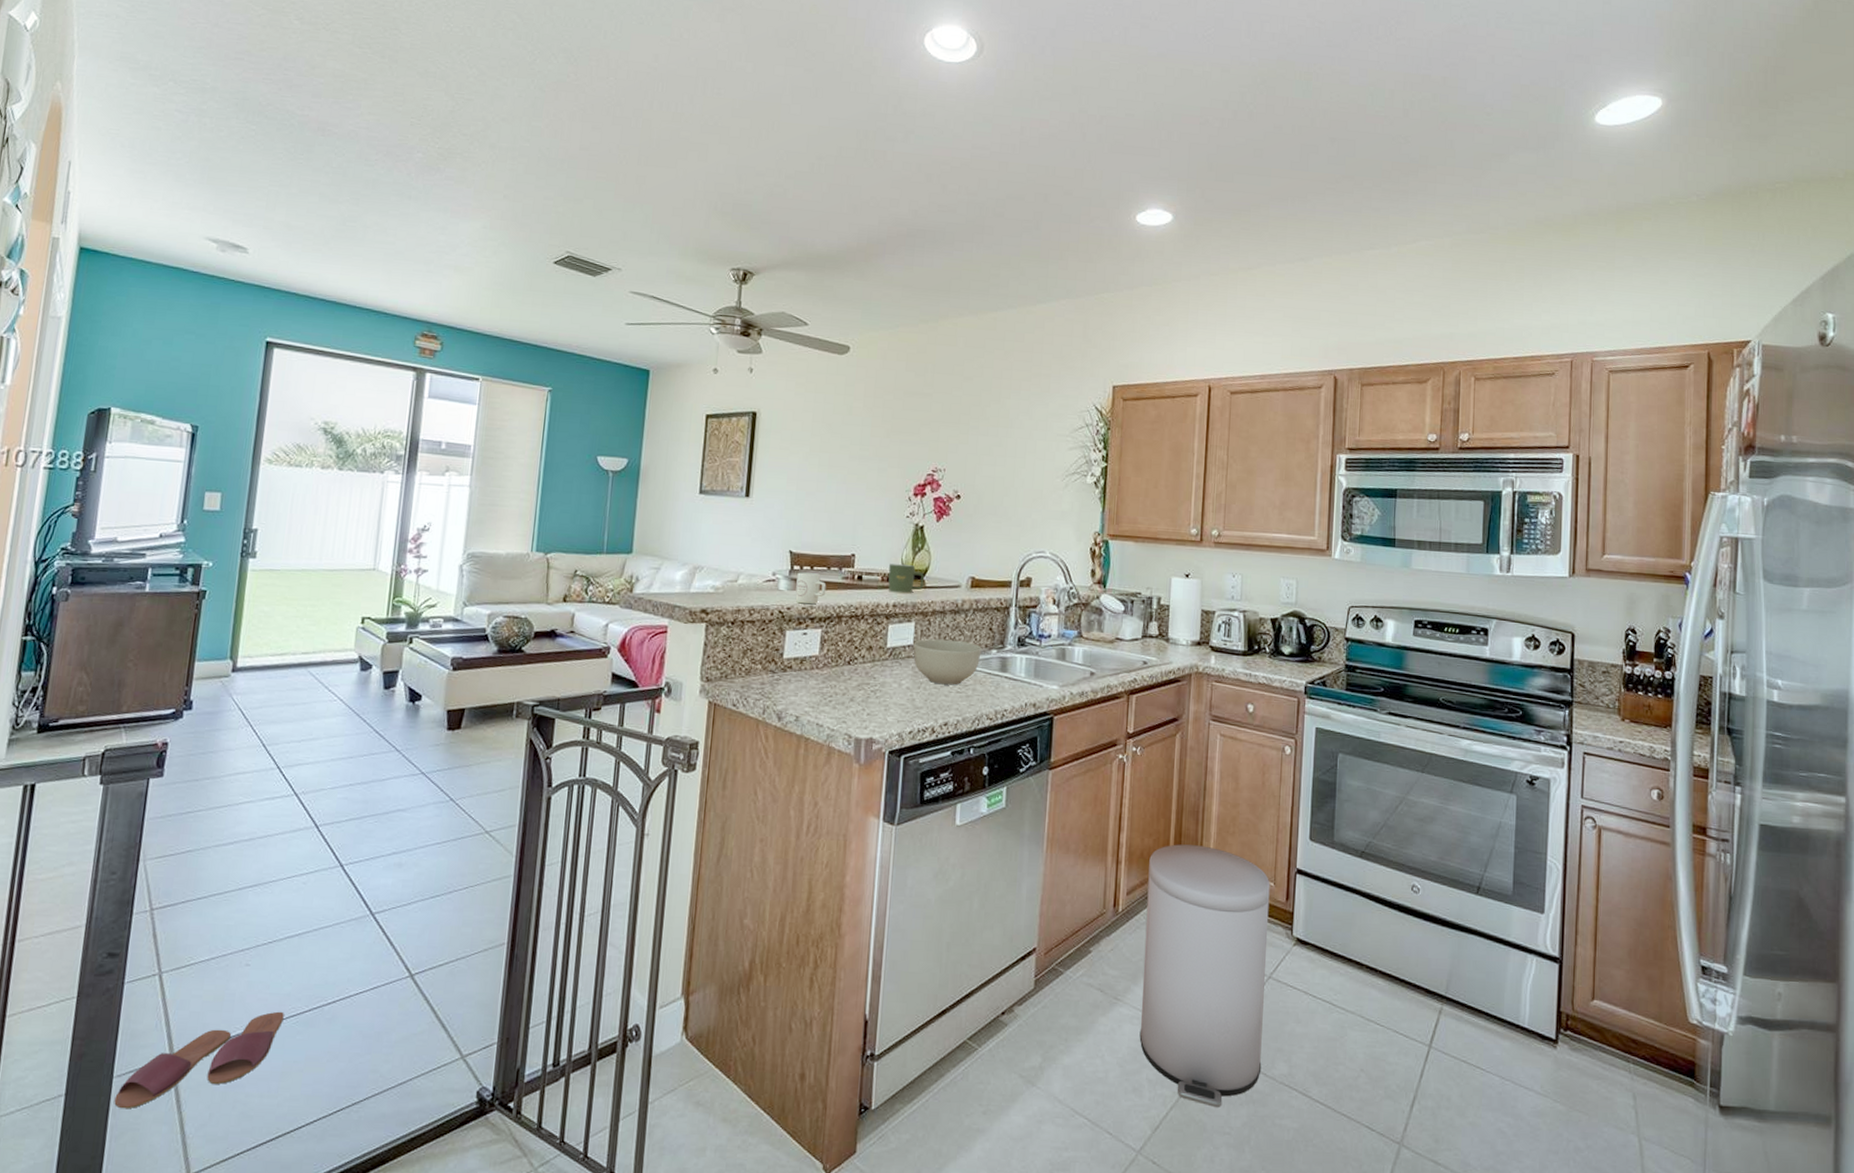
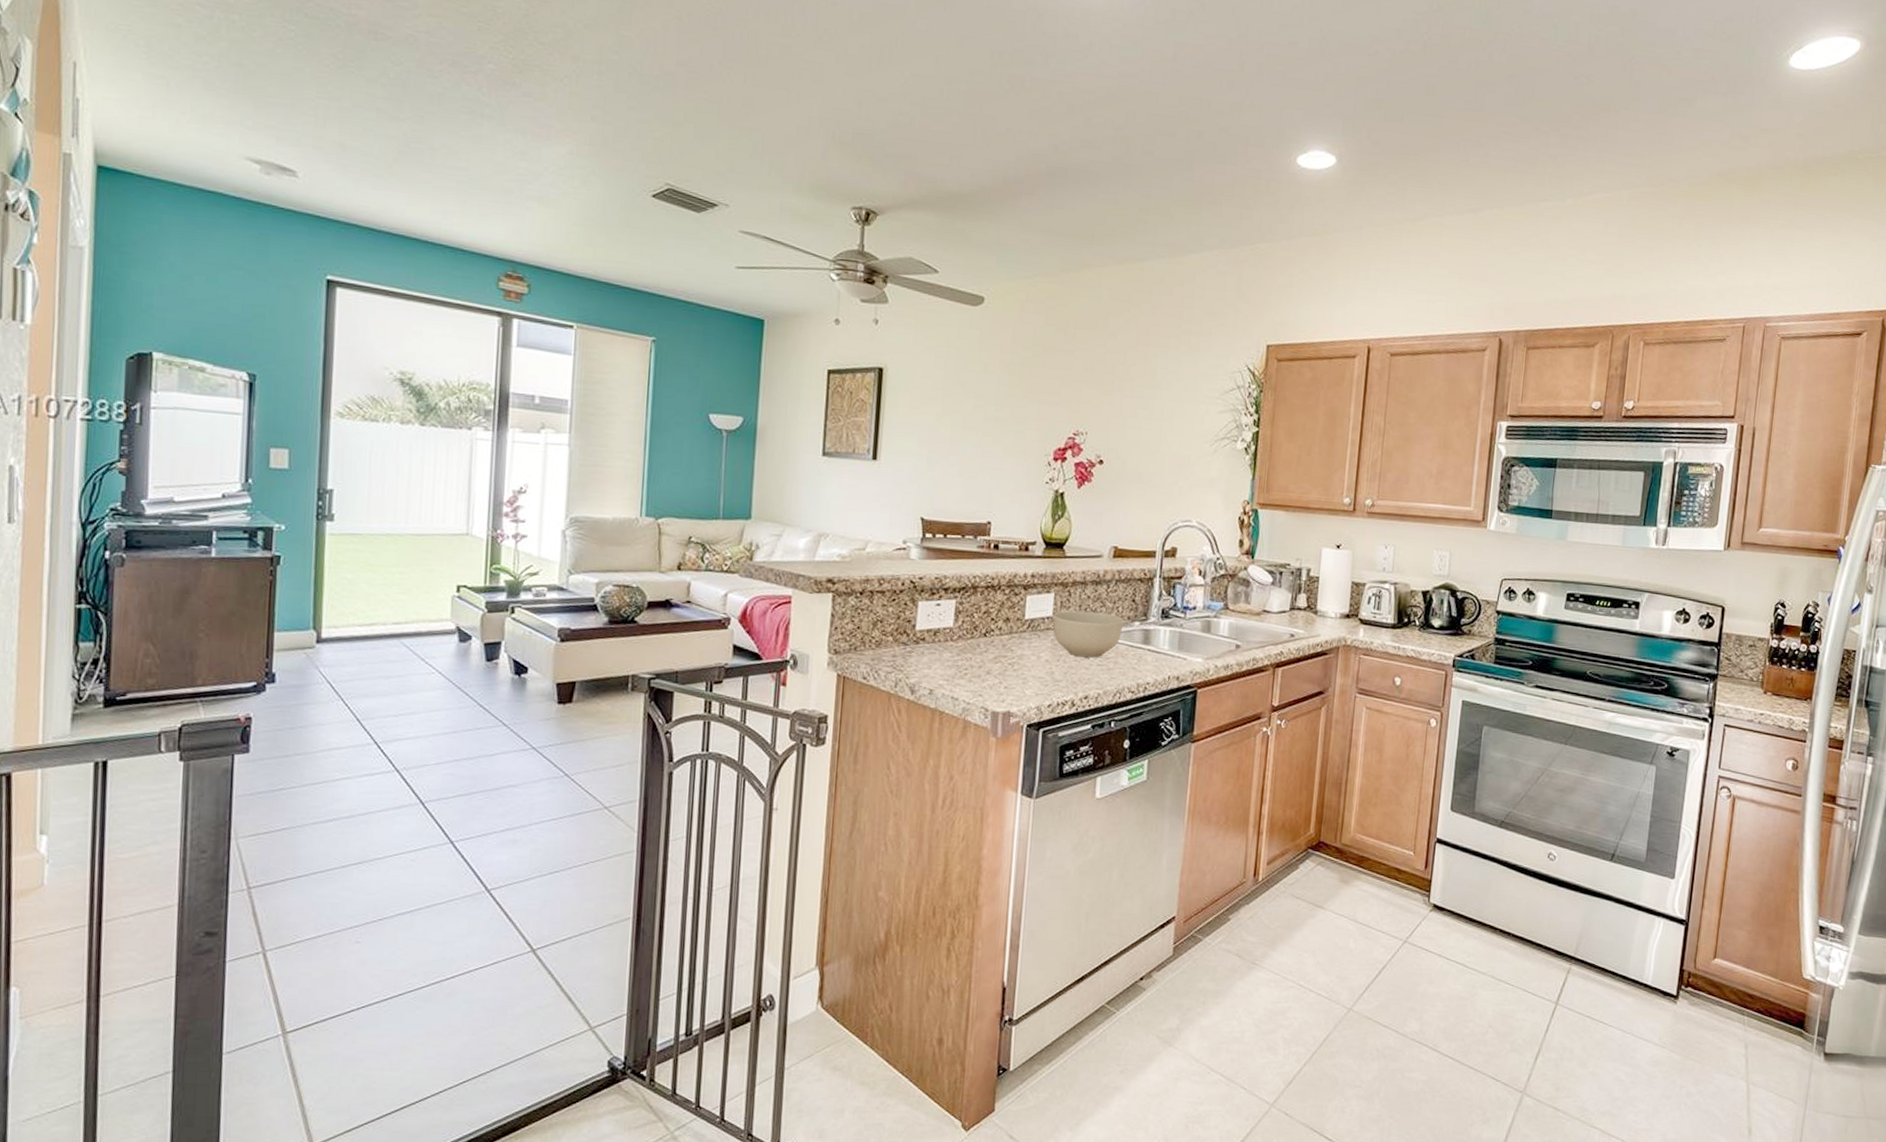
slippers: present [114,1011,284,1109] -> none [226,987,401,1084]
mug: present [795,572,827,605] -> none [927,540,961,574]
mug: present [888,564,925,595] -> none [1026,532,1065,565]
pedal bin: present [1139,844,1270,1108] -> none [1276,815,1410,1064]

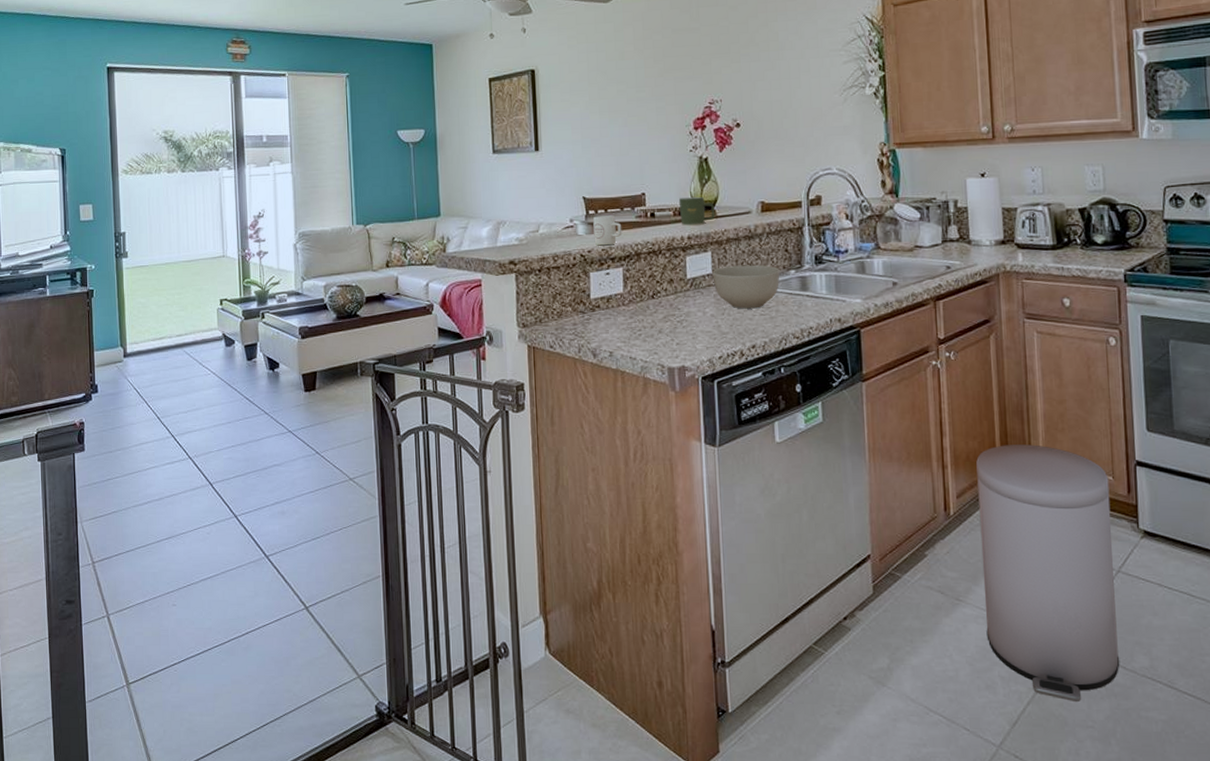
mug: none [927,540,961,574] -> present [593,215,622,246]
mug: none [1026,532,1065,565] -> present [678,197,716,227]
pedal bin: none [1276,815,1410,1064] -> present [976,444,1120,703]

